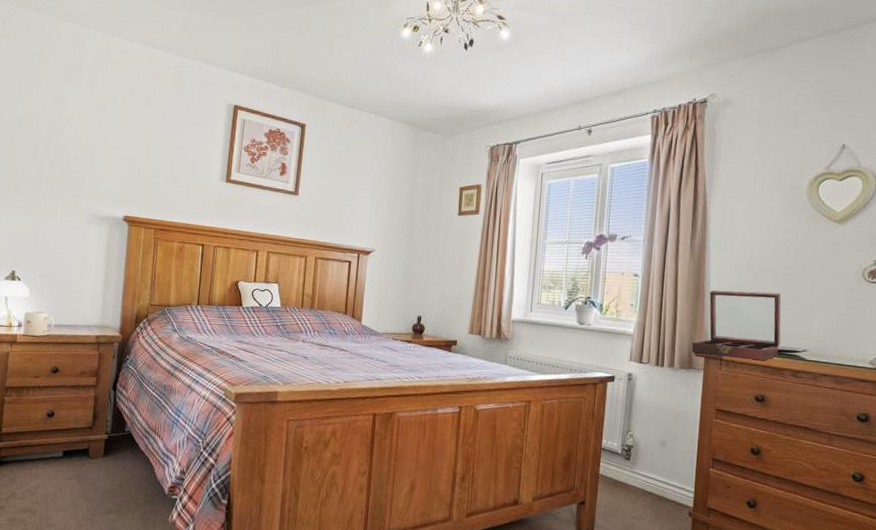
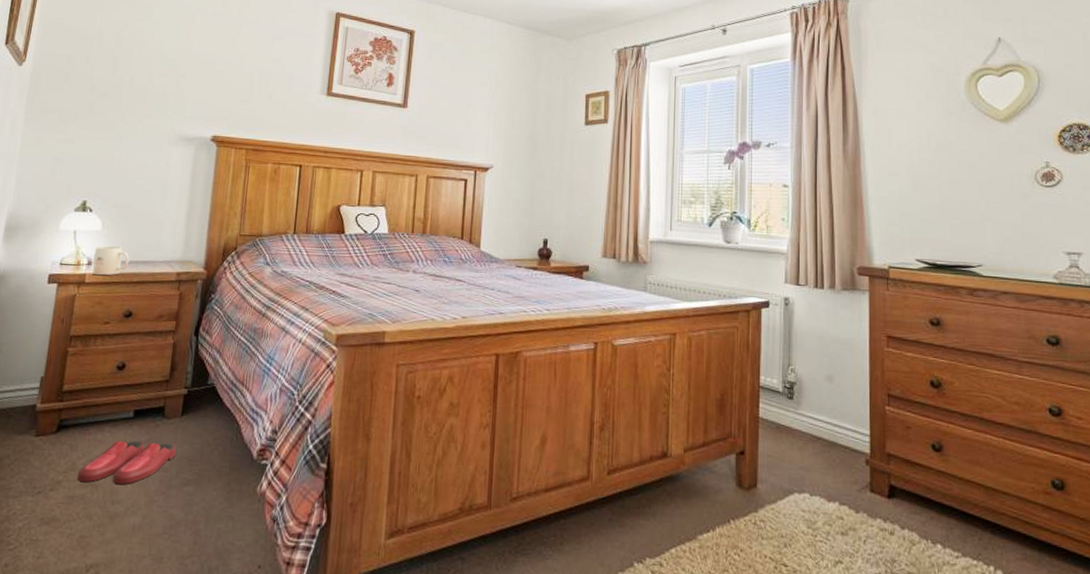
slippers: none [17,475,100,512] -> present [77,440,176,485]
jewelry box: present [691,290,781,361] -> none [853,200,952,279]

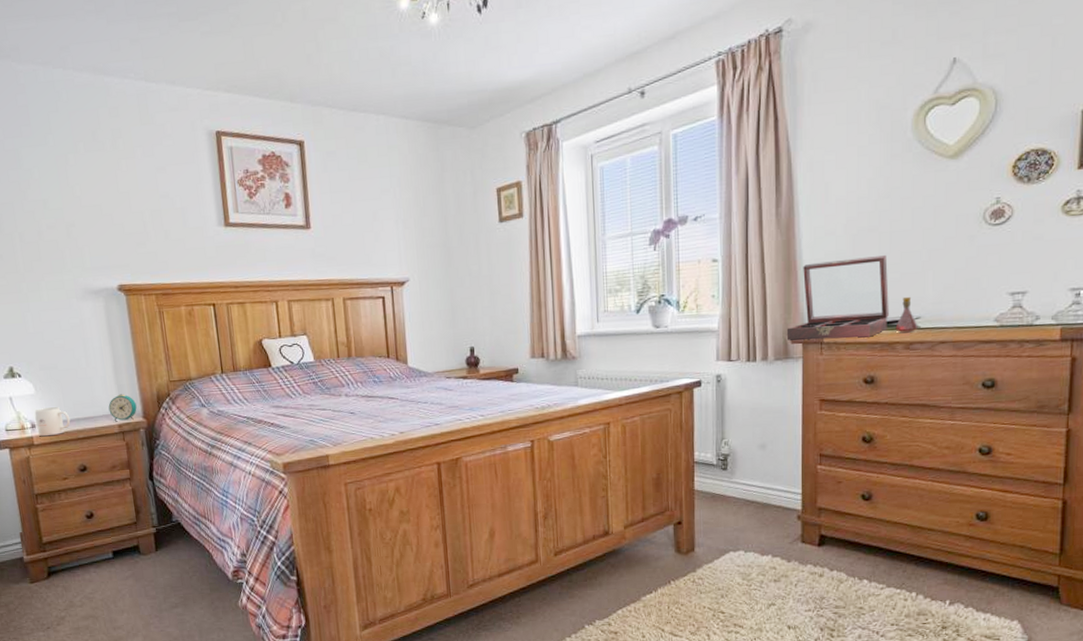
slippers: present [77,440,176,485] -> none [77,574,159,616]
alarm clock: none [171,241,201,269] -> present [108,394,137,421]
jewelry box: none [853,200,952,279] -> present [786,254,889,341]
flask: none [958,243,981,279] -> present [895,296,918,333]

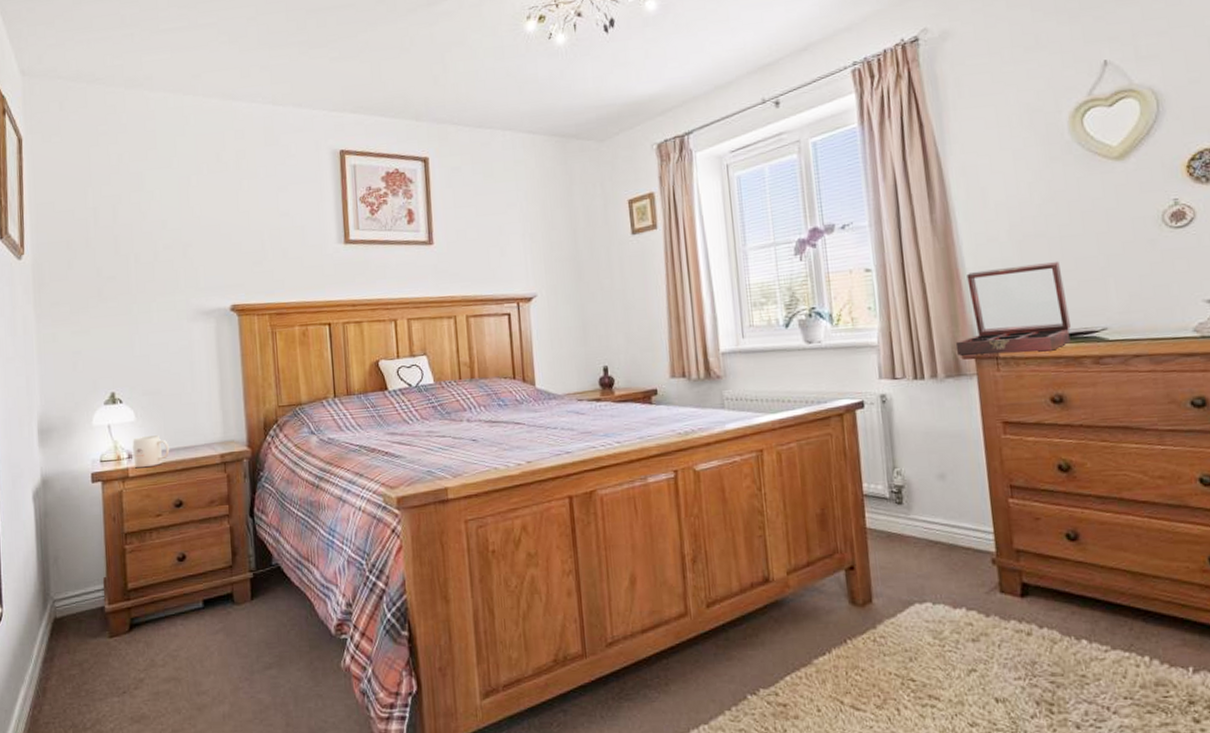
alarm clock: present [108,394,137,421] -> none [211,420,242,450]
flask: present [895,296,918,333] -> none [1080,305,1106,346]

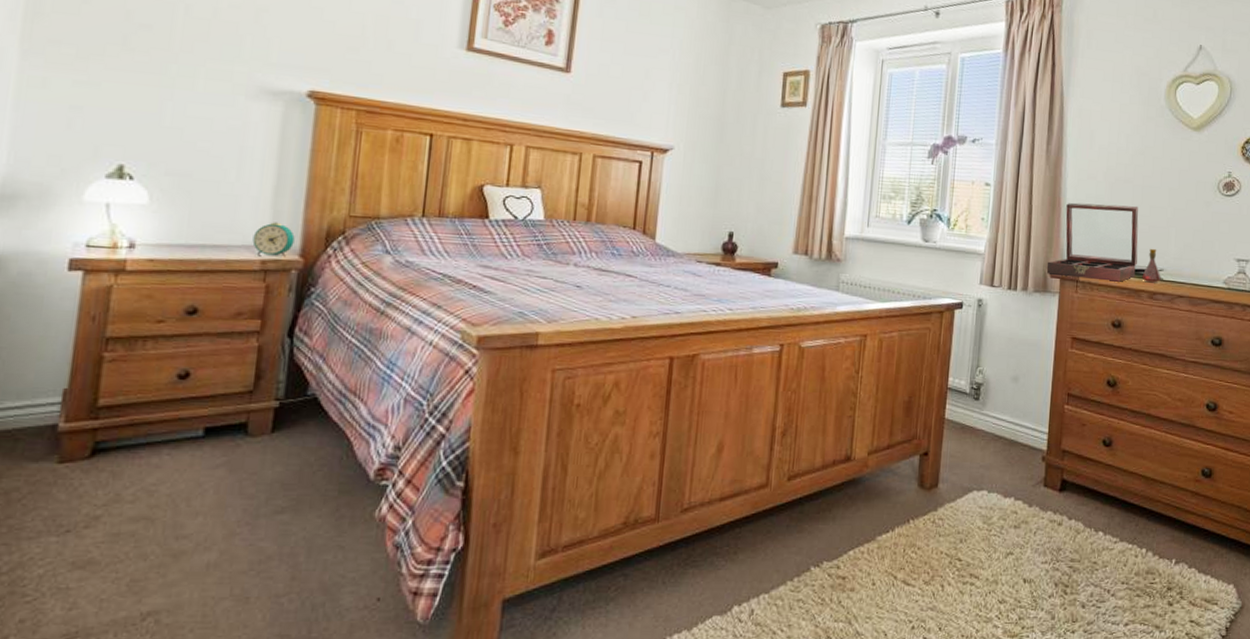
mug: present [132,435,170,468] -> none [136,224,192,263]
alarm clock: none [211,420,242,450] -> present [252,222,295,257]
flask: none [1080,305,1106,346] -> present [1142,248,1161,283]

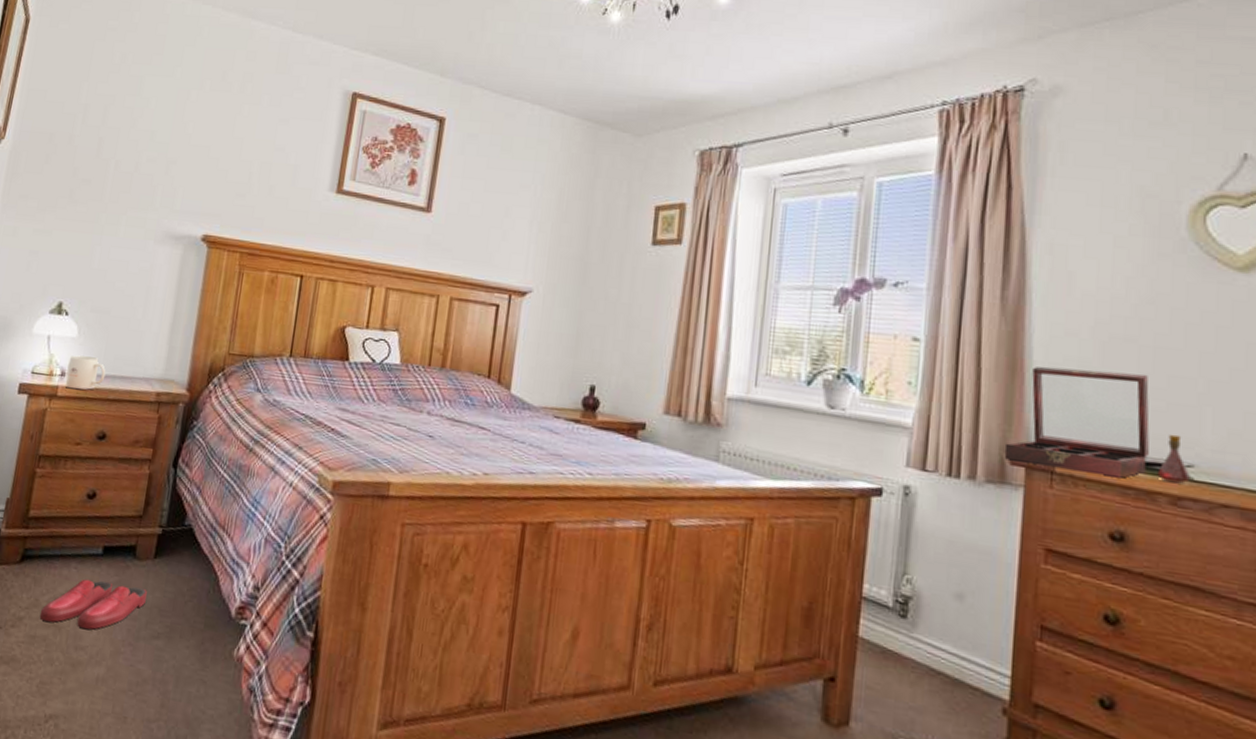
slippers: none [123,463,265,517] -> present [39,579,147,630]
mug: none [136,224,192,263] -> present [65,355,106,390]
alarm clock: present [252,222,295,257] -> none [151,357,184,390]

